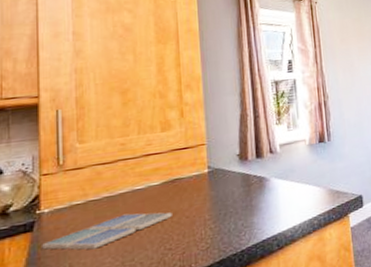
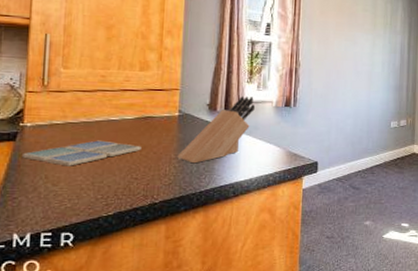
knife block: none [212,138,288,222] -> present [177,96,255,164]

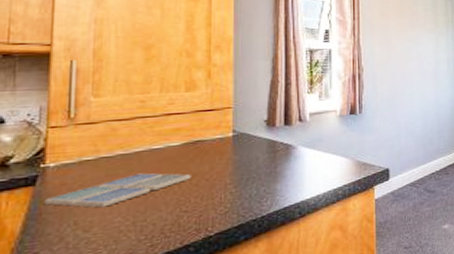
knife block: present [177,96,255,164] -> none [233,108,317,187]

